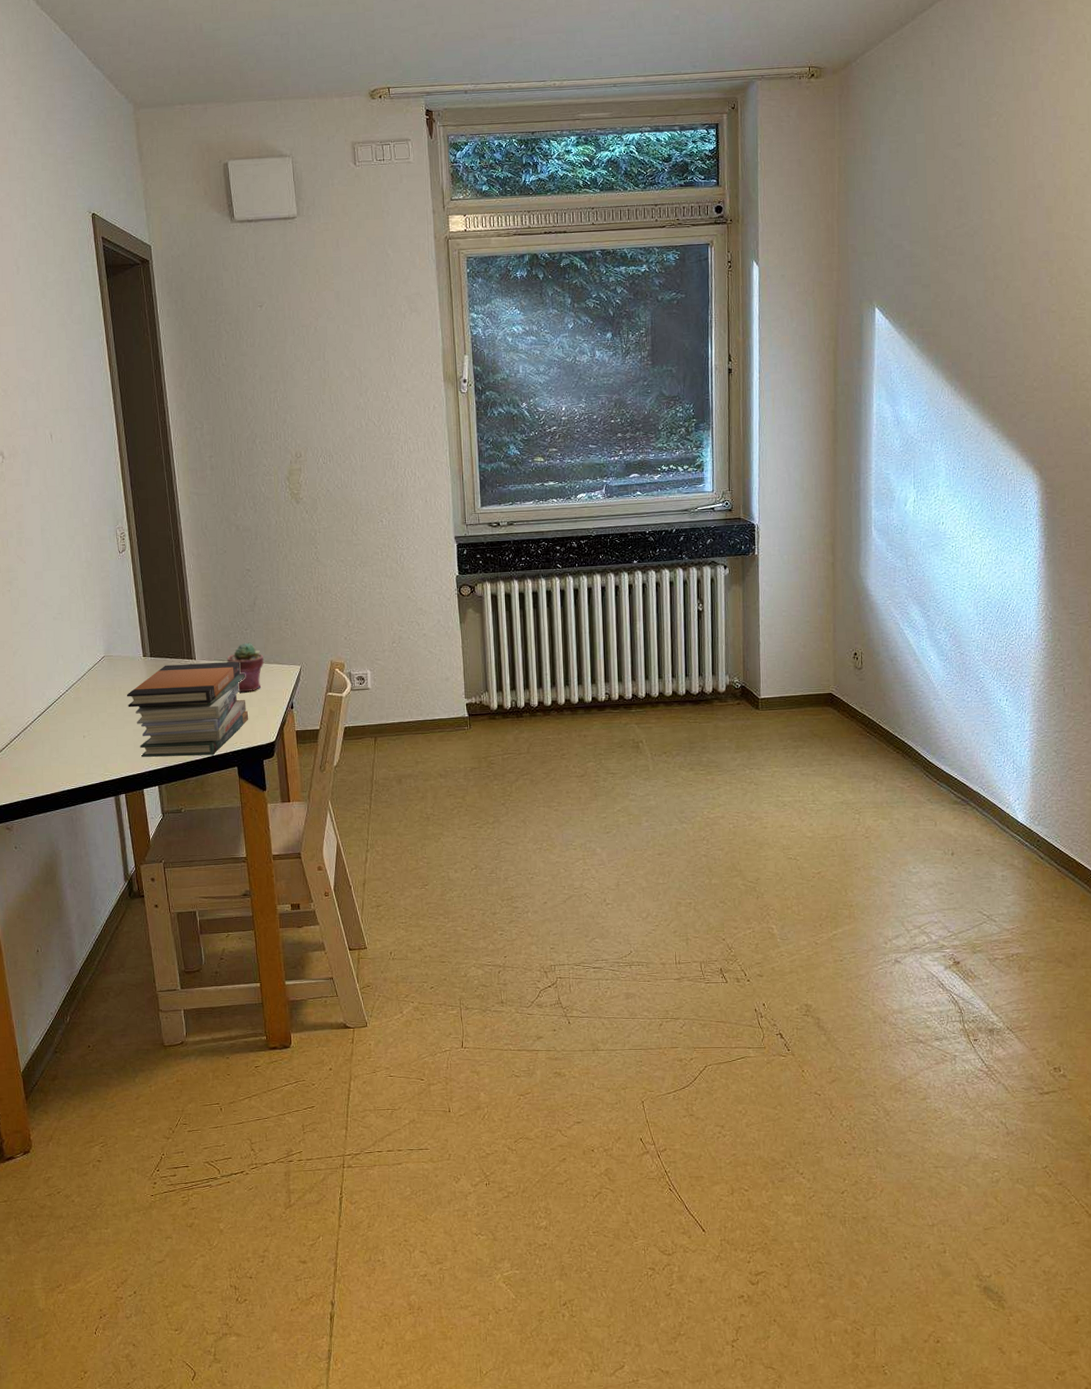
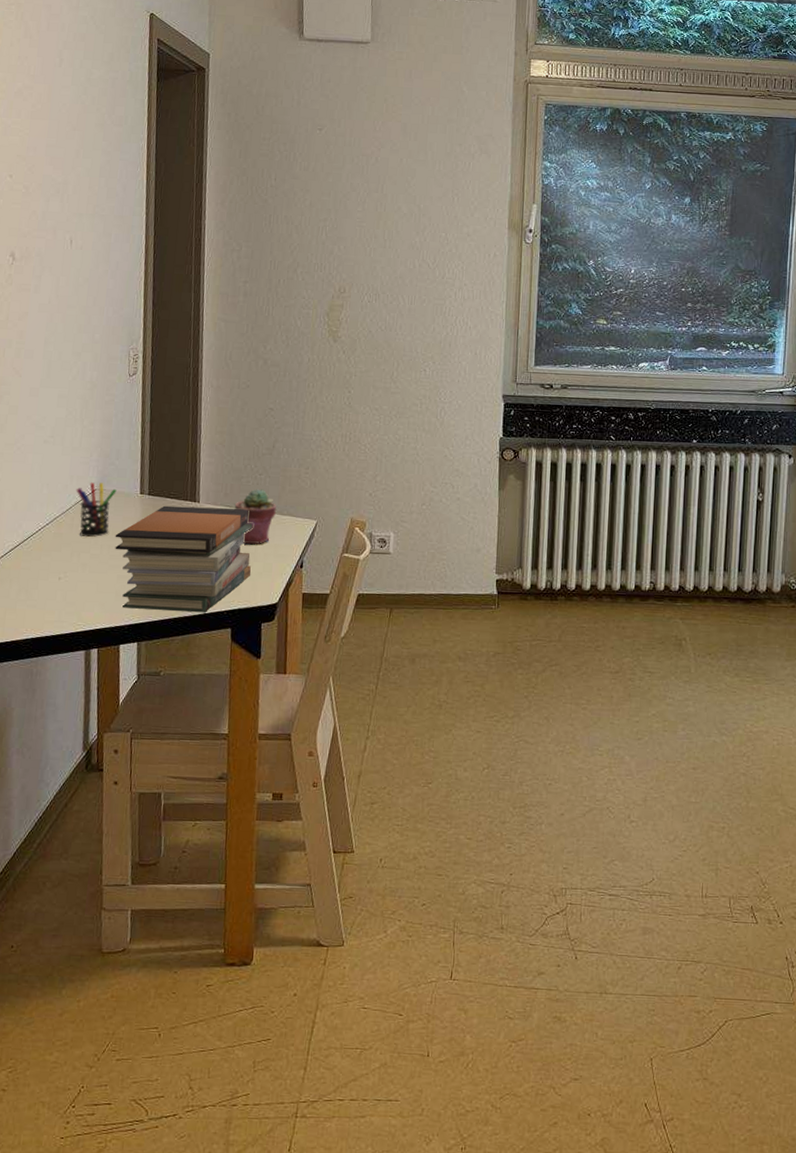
pen holder: none [87,650,122,698] -> present [76,482,117,537]

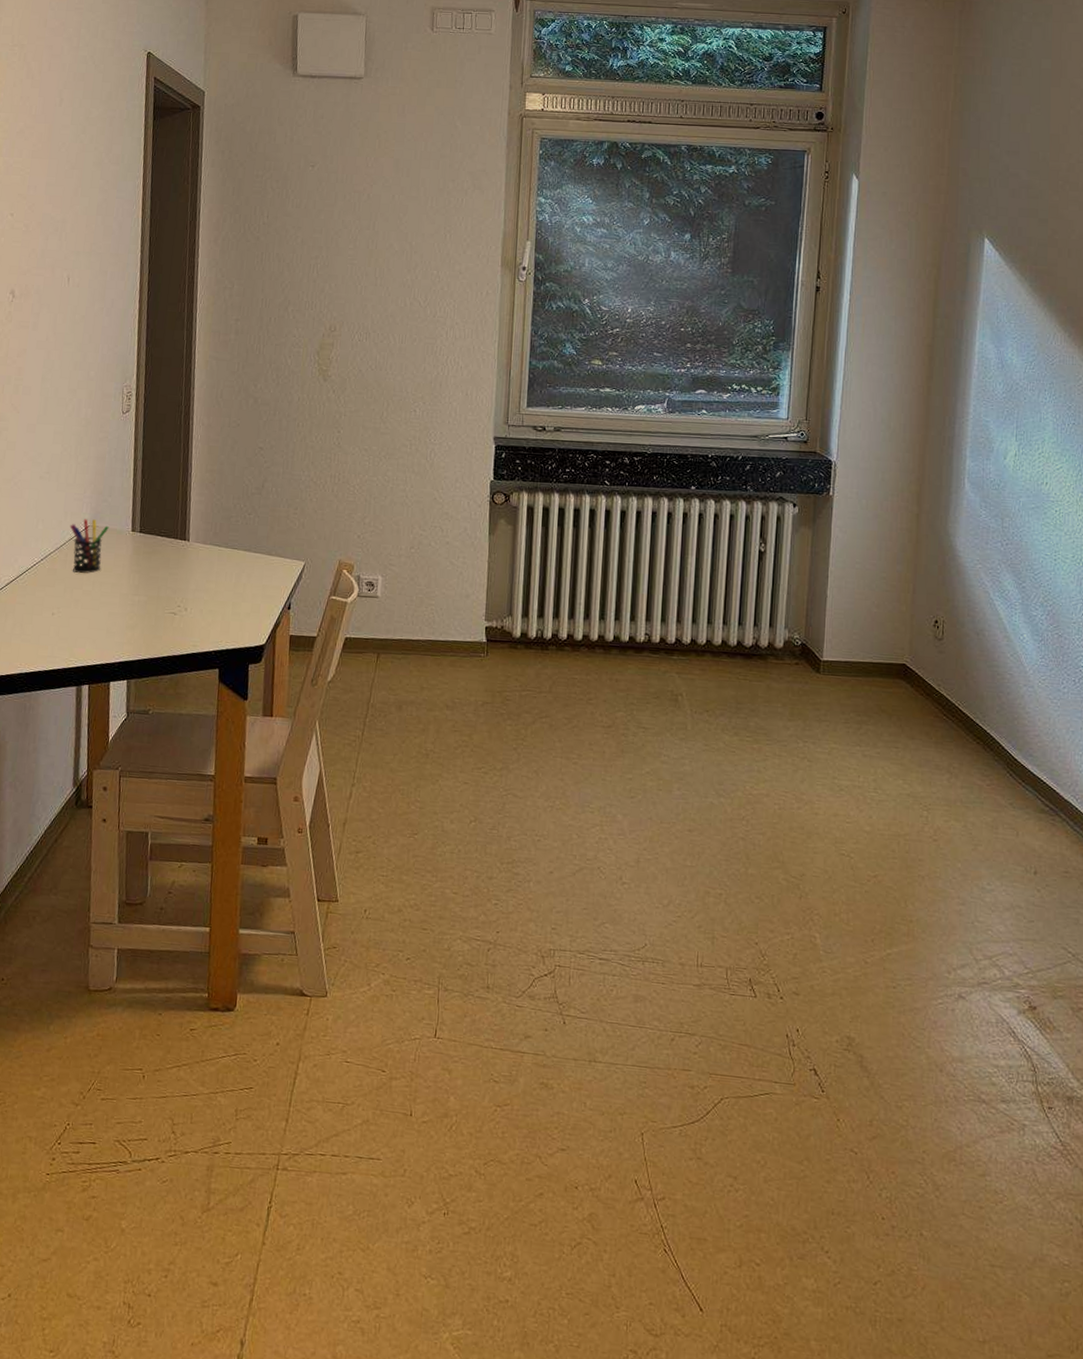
book stack: present [115,505,253,612] -> none [106,543,242,652]
potted succulent: present [234,489,277,544] -> none [223,528,266,585]

